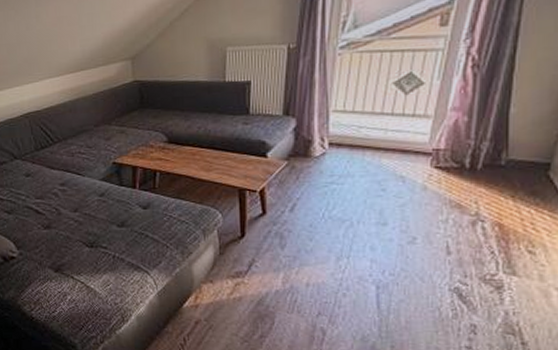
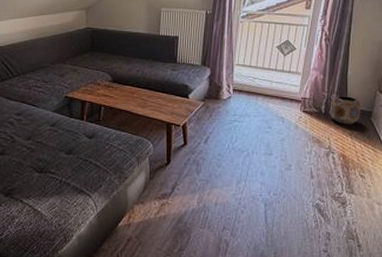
planter: none [480,143,532,183] -> present [331,96,361,125]

